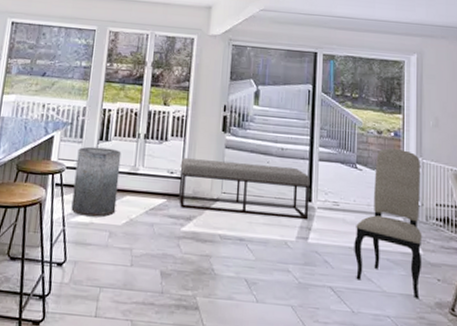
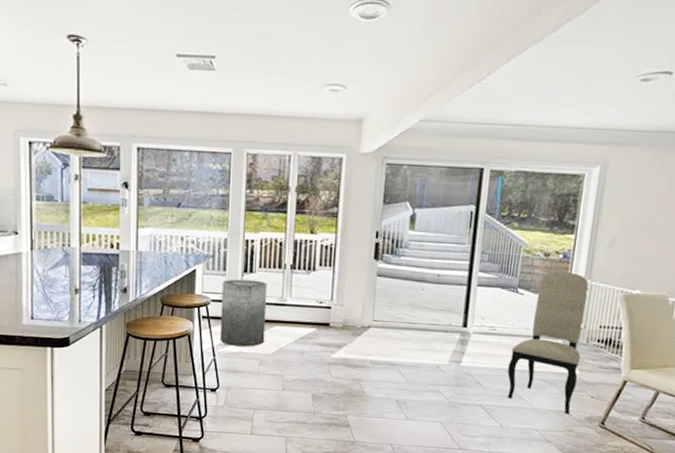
bench: present [179,158,310,220] -> none [329,287,467,345]

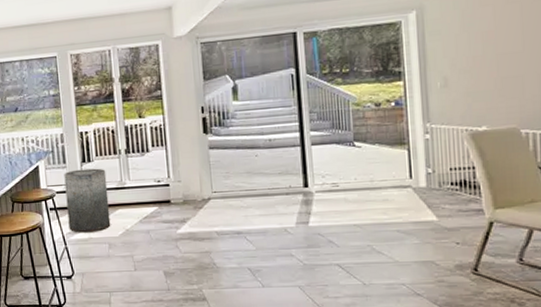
dining chair: present [507,271,588,415] -> none [359,118,438,265]

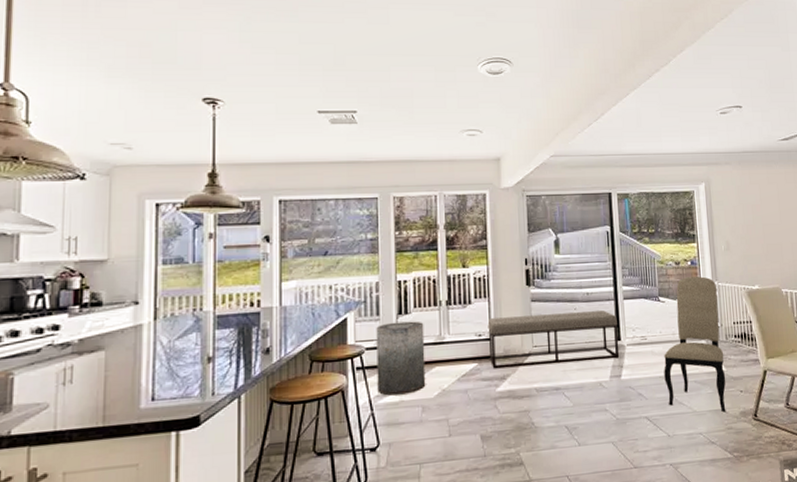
bench: none [166,157,307,213] -> present [487,310,620,369]
dining chair: none [359,118,438,265] -> present [664,276,726,413]

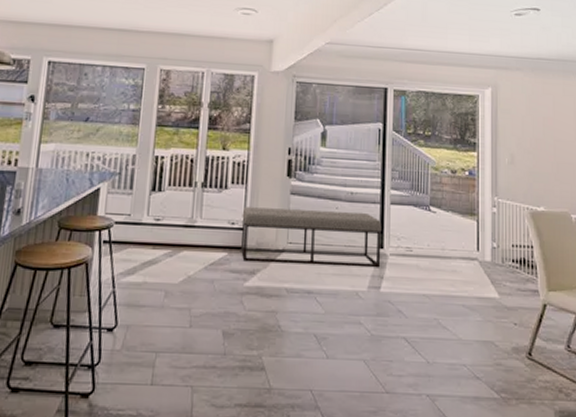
trash can: present [376,321,426,396] -> none [121,198,177,276]
dining chair: present [664,276,726,413] -> none [428,188,499,345]

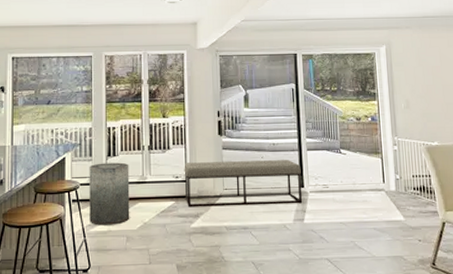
trash can: none [121,198,177,276] -> present [89,162,130,226]

